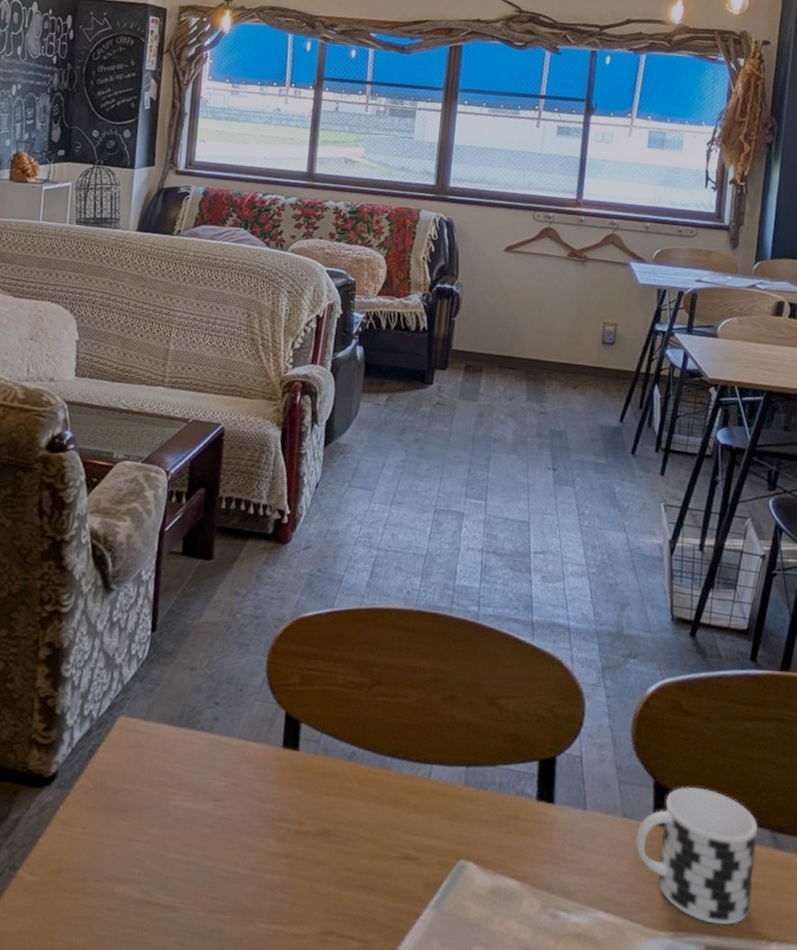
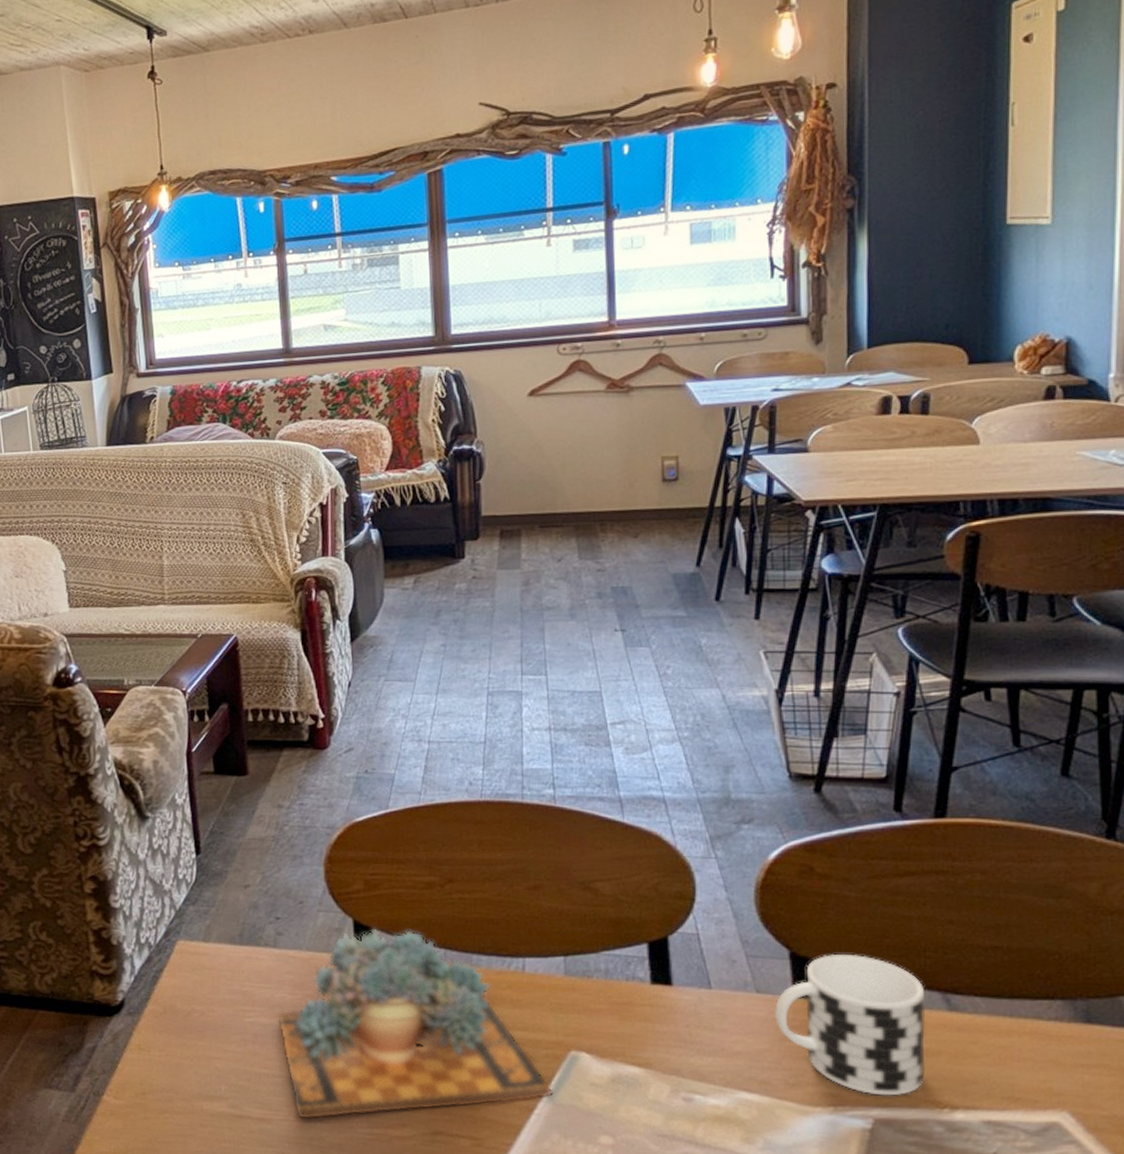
succulent plant: none [199,723,441,911] -> present [276,929,555,1120]

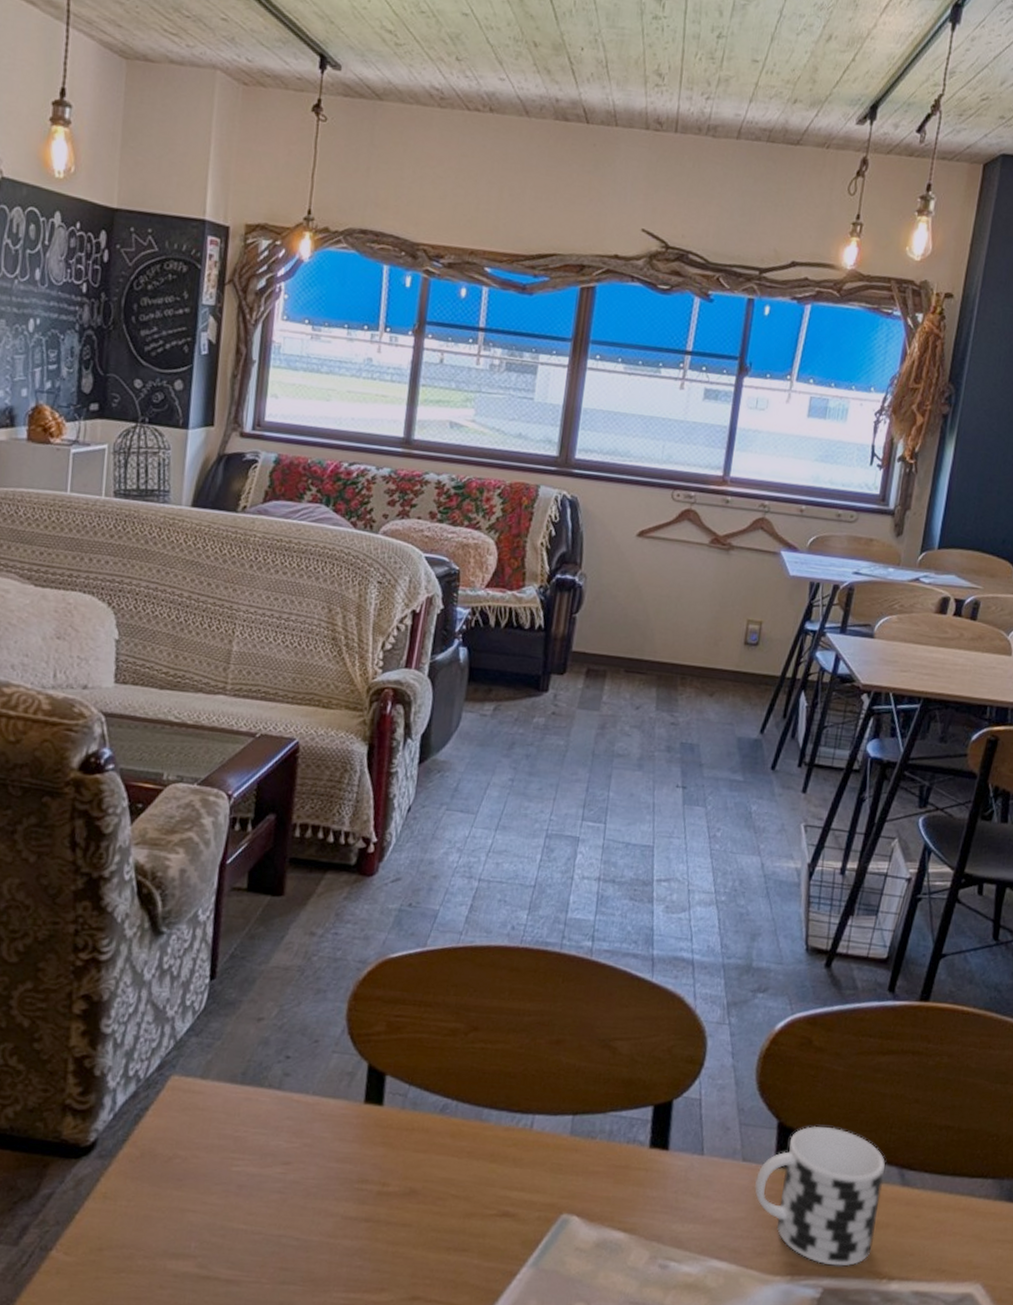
succulent plant: present [276,929,555,1120] -> none [267,1076,540,1283]

